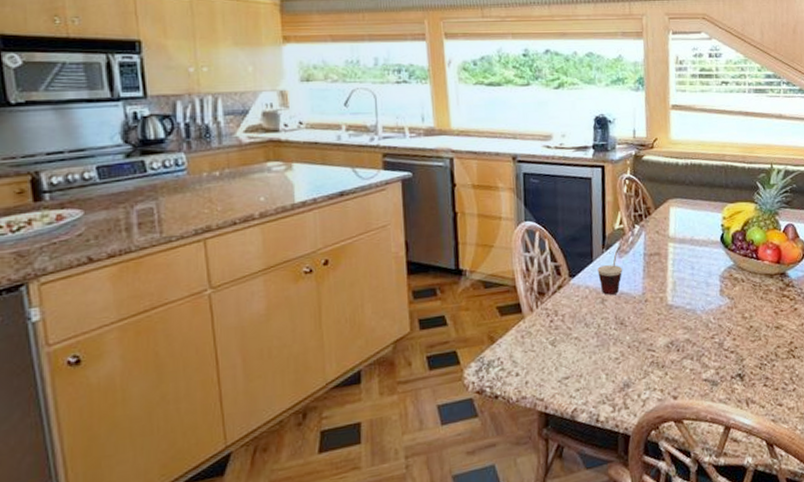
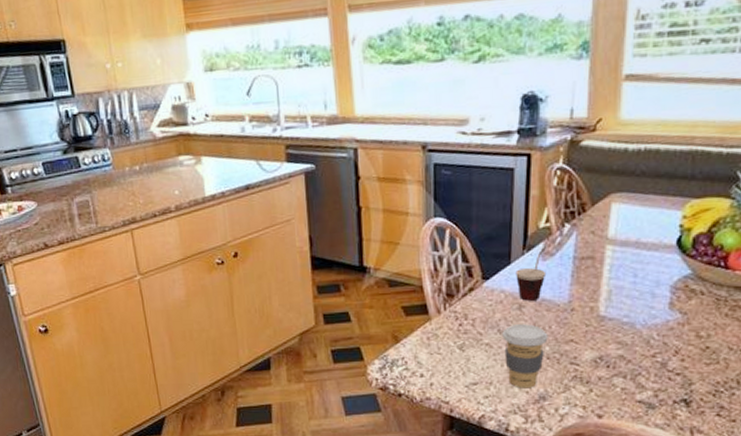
coffee cup: none [589,316,628,378] -> present [502,324,548,389]

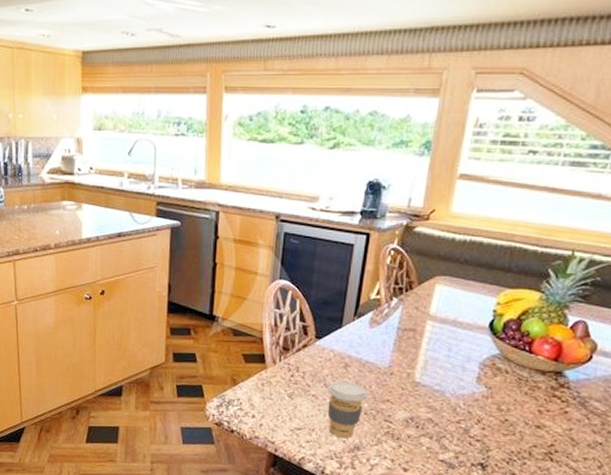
cup: present [515,245,548,301] -> none [345,314,376,362]

